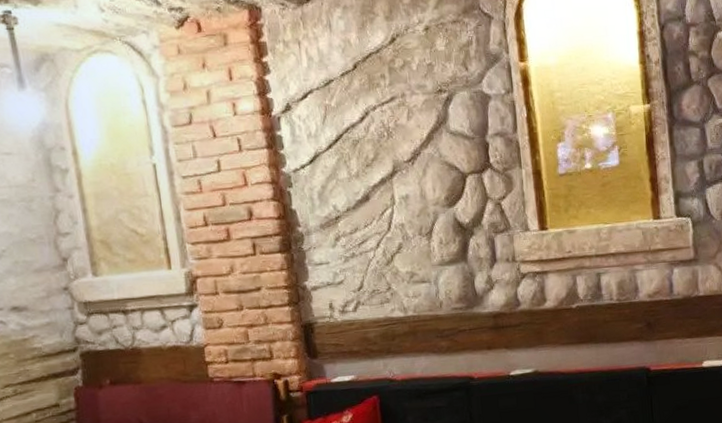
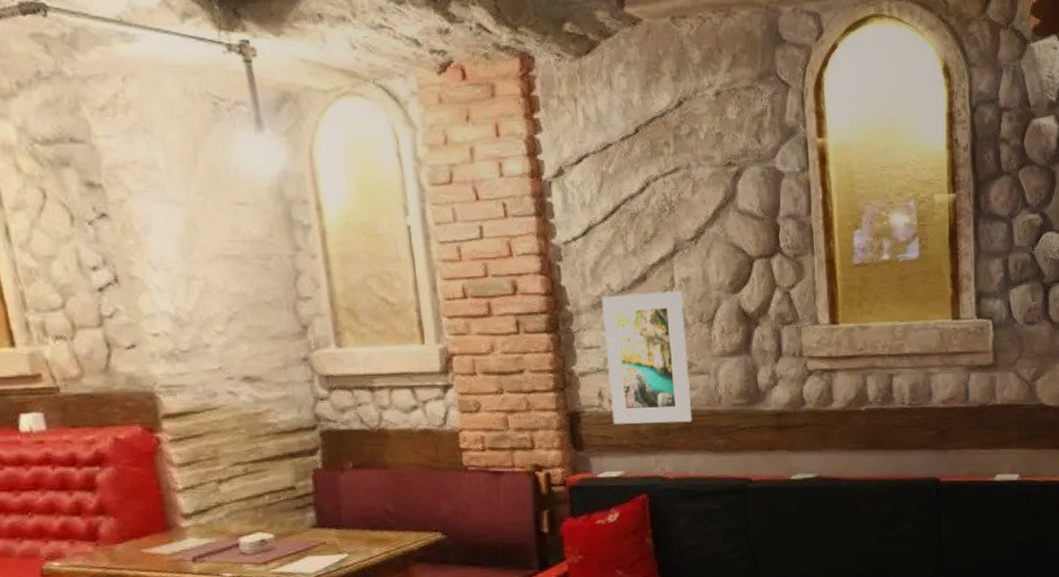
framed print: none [328,207,417,333] -> present [601,290,693,424]

